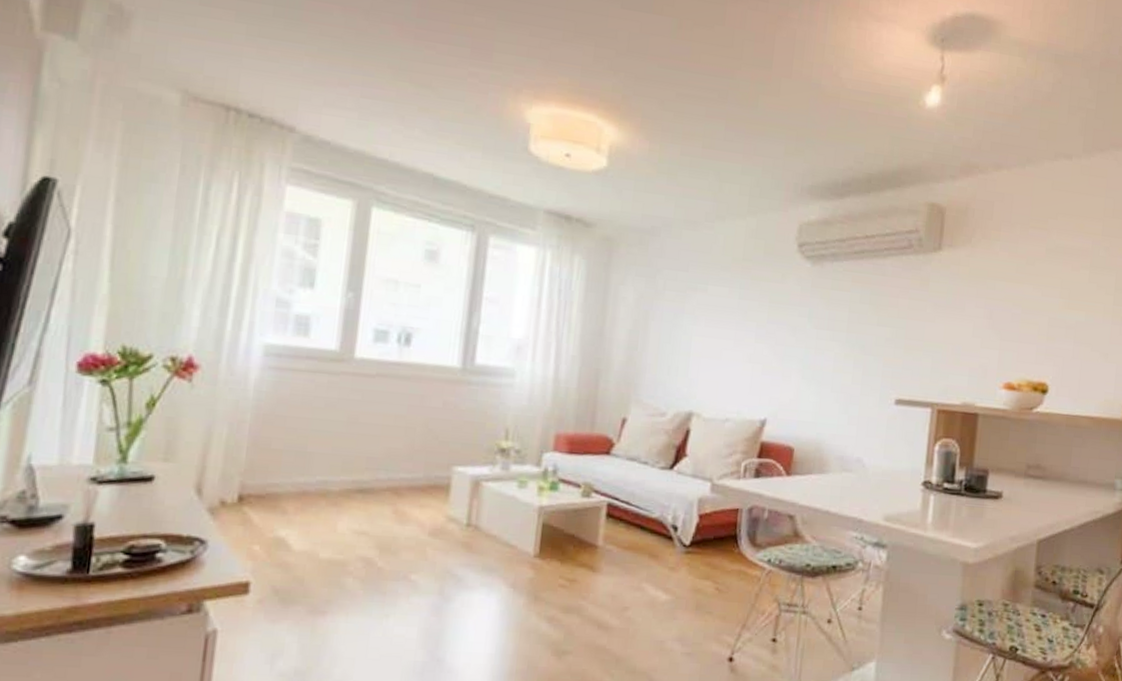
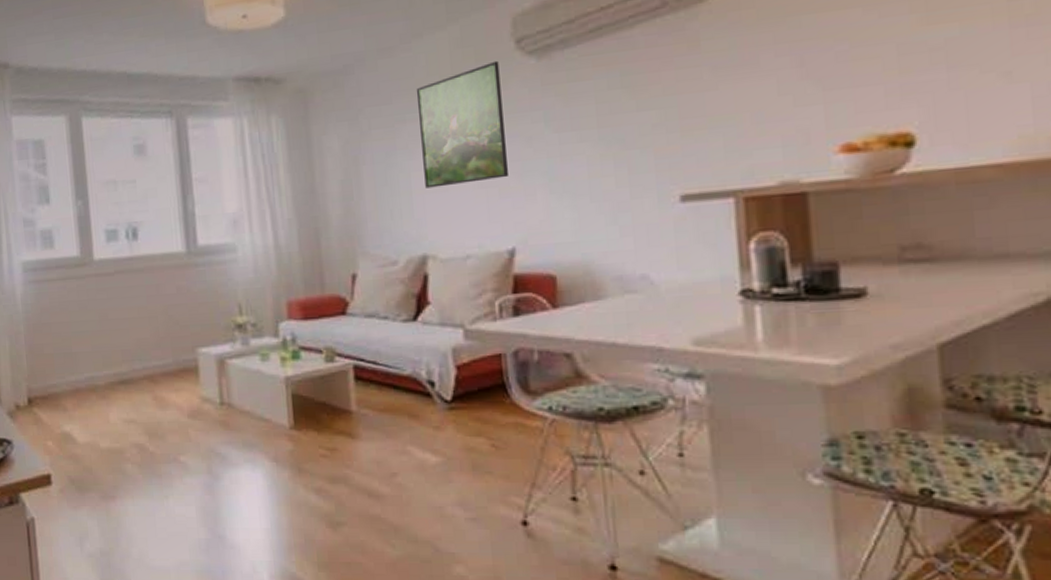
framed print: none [703,256,782,358] -> present [416,60,508,188]

